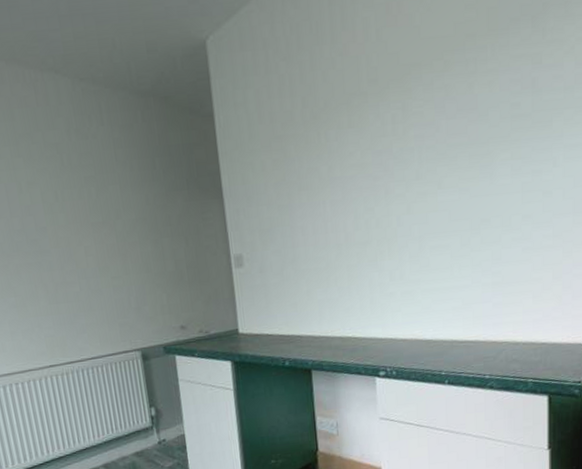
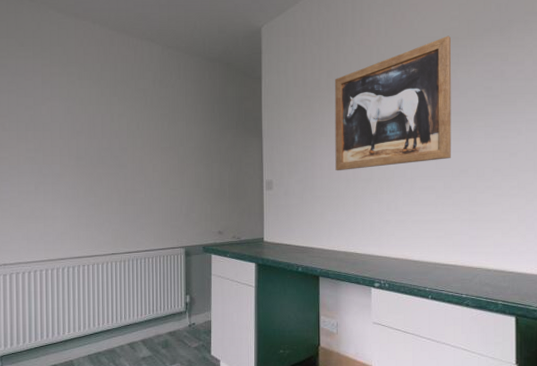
wall art: none [312,32,469,235] -> present [334,35,452,171]

